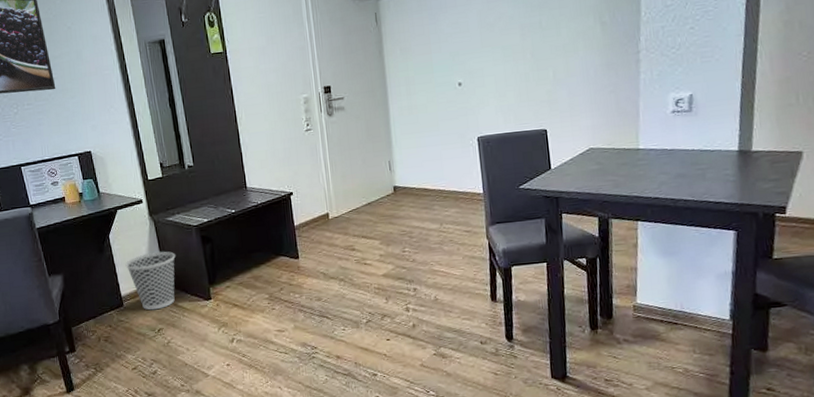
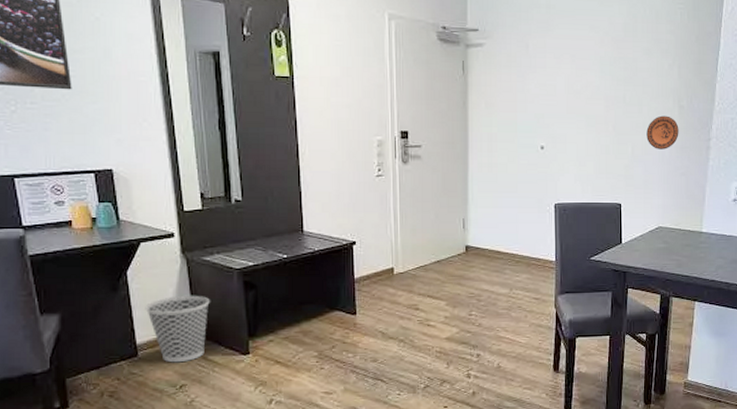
decorative plate: none [567,34,604,70] -> present [646,115,679,149]

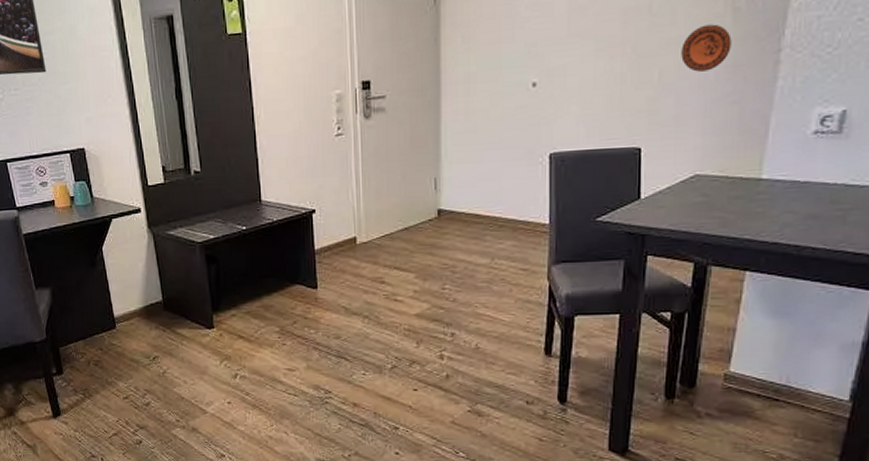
wastebasket: present [145,295,210,363] -> none [119,269,176,335]

